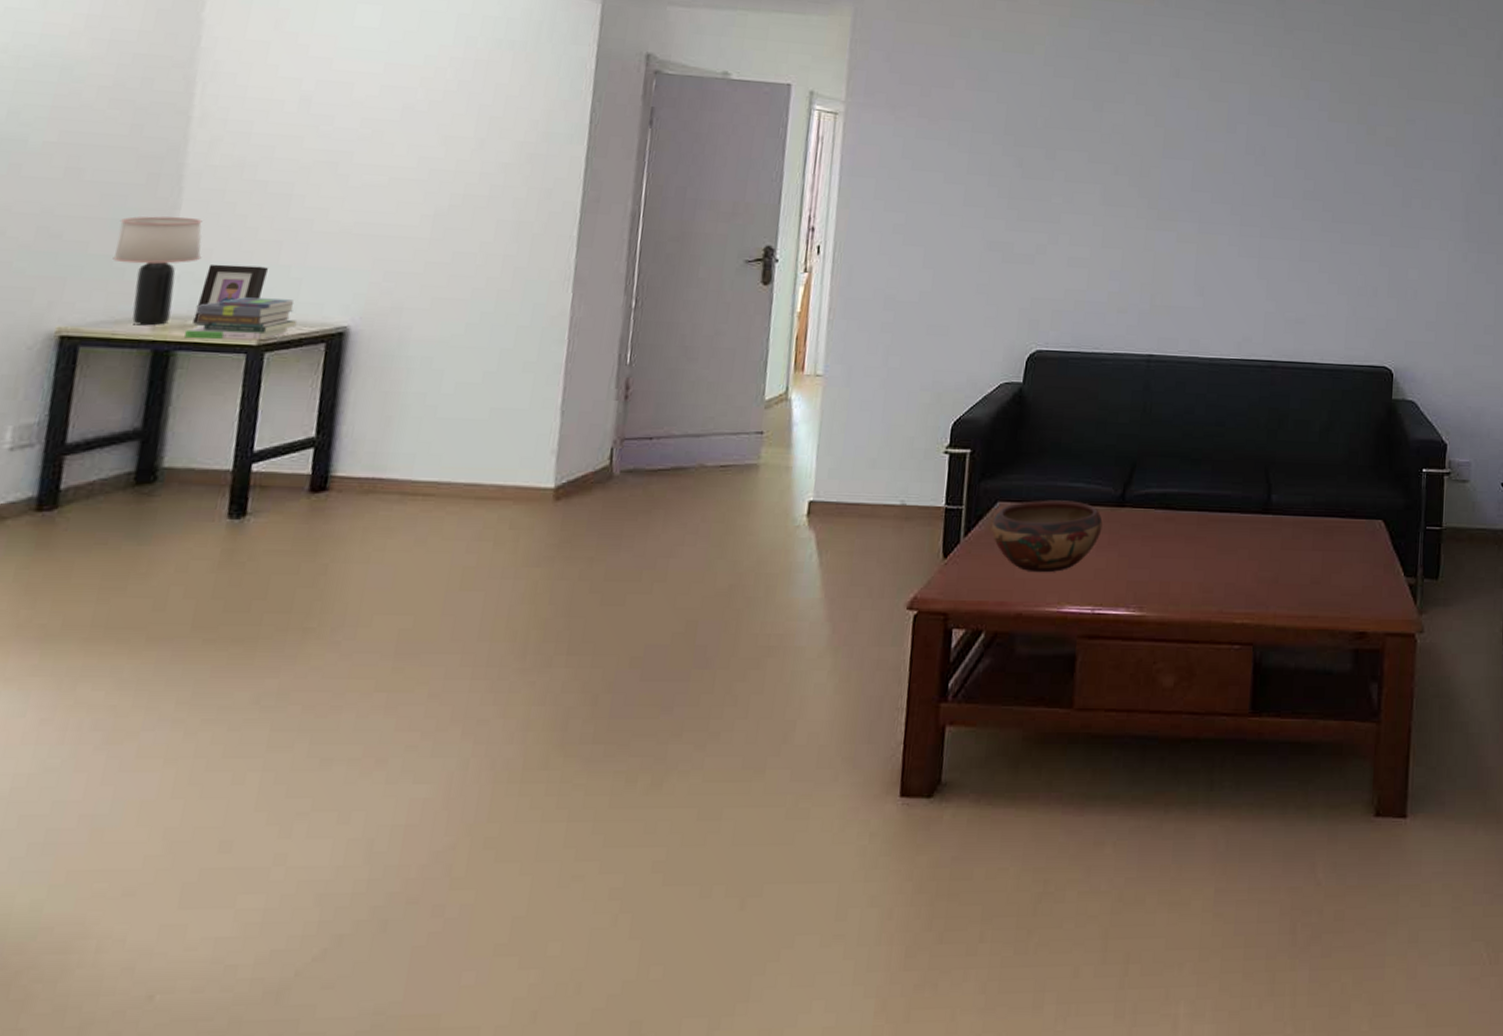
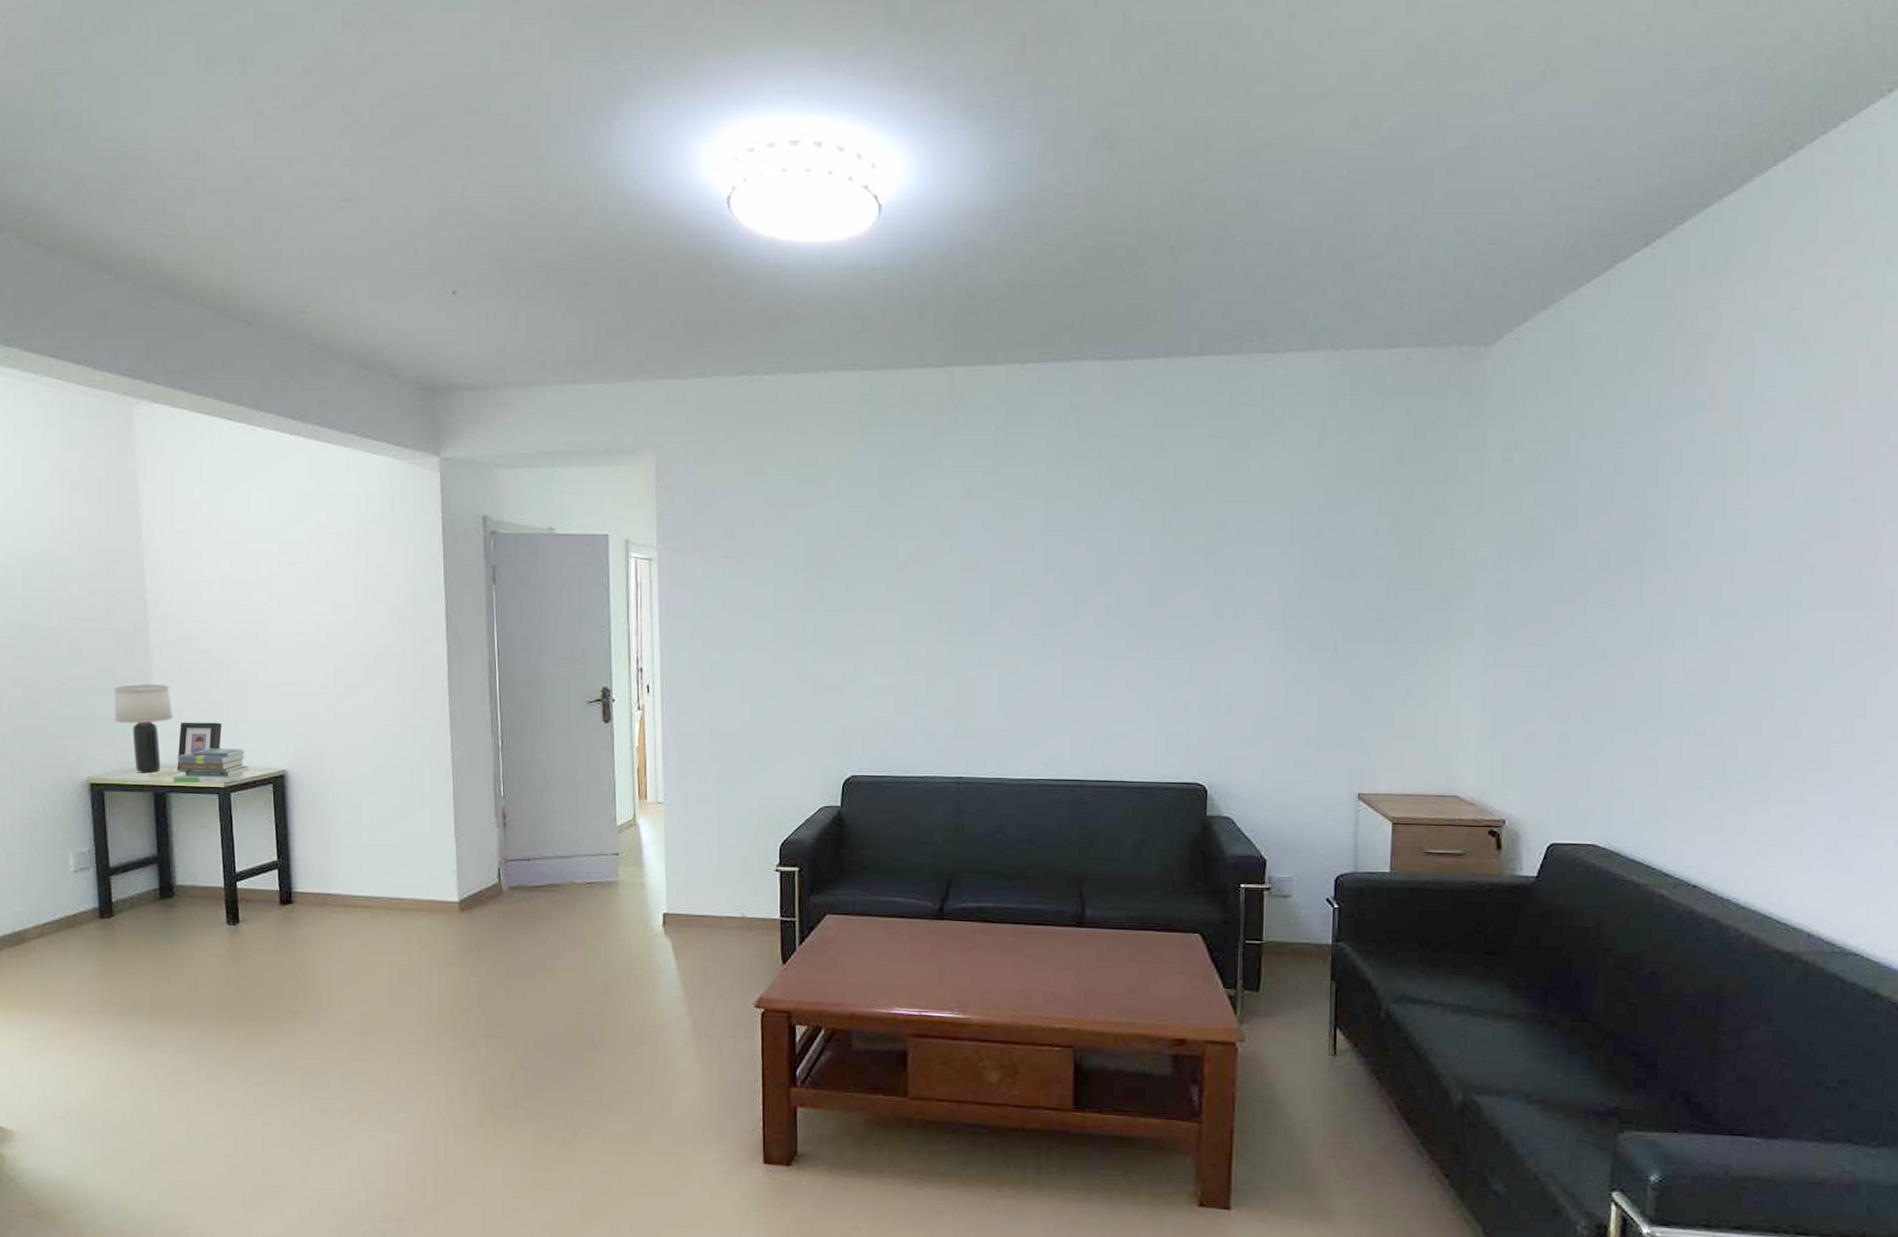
decorative bowl: present [992,500,1103,573] -> none [823,913,924,978]

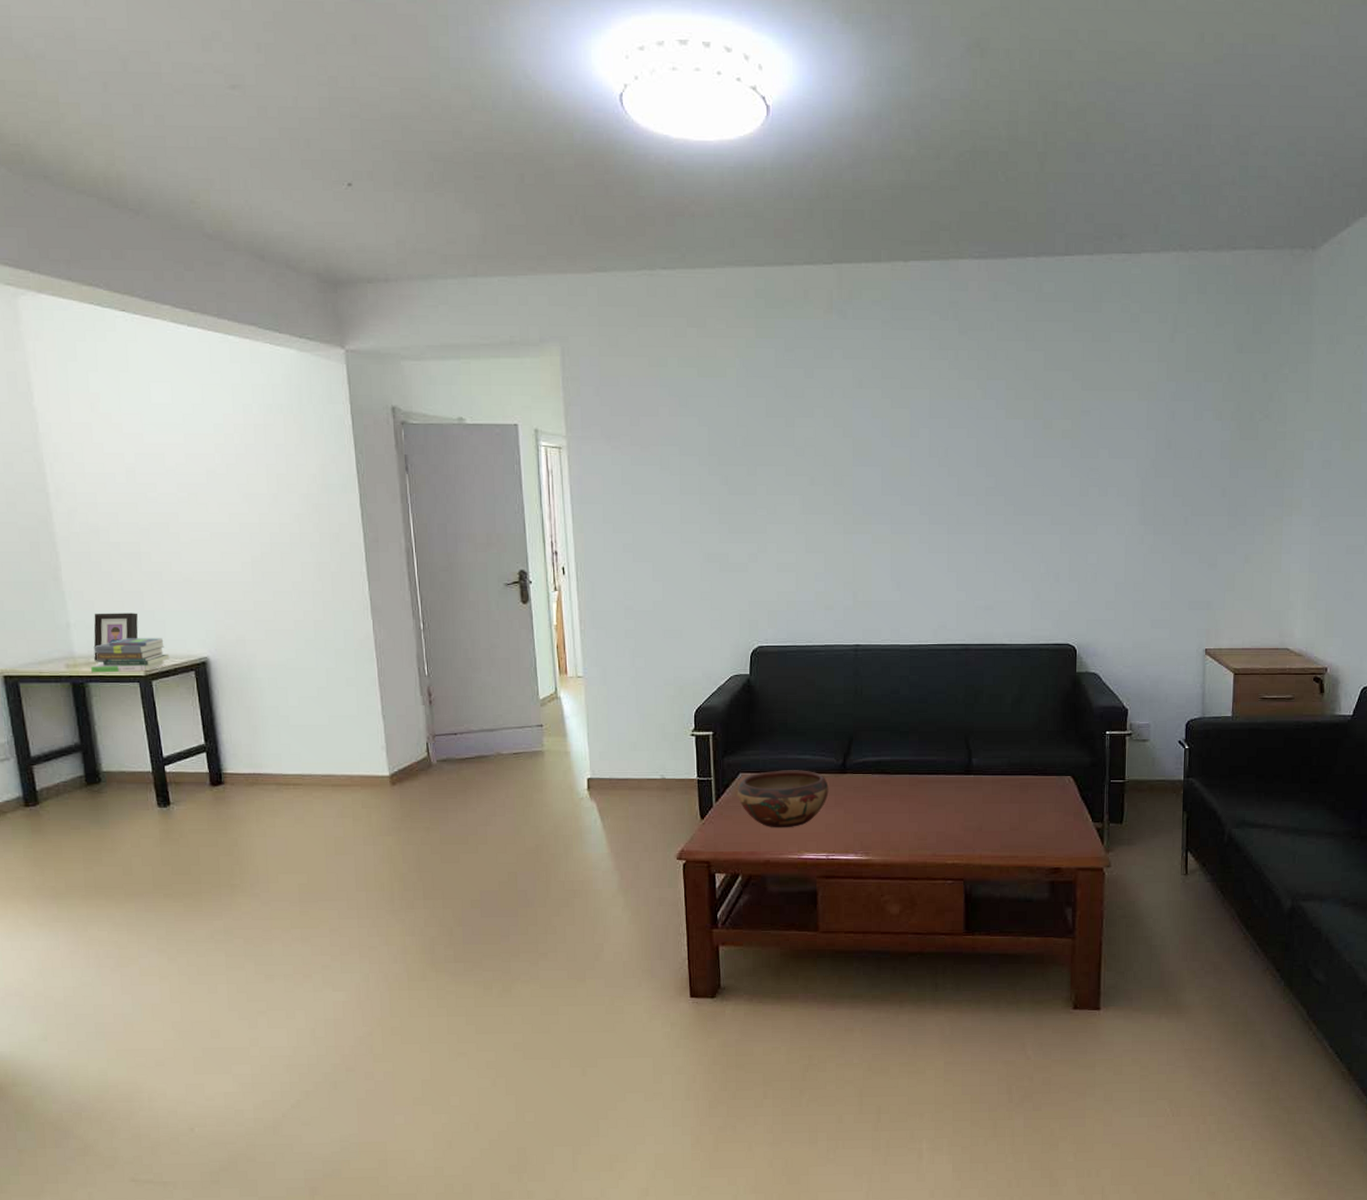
table lamp: present [113,684,174,774] -> none [20,576,87,665]
decorative bowl: none [823,913,924,978] -> present [738,770,829,828]

